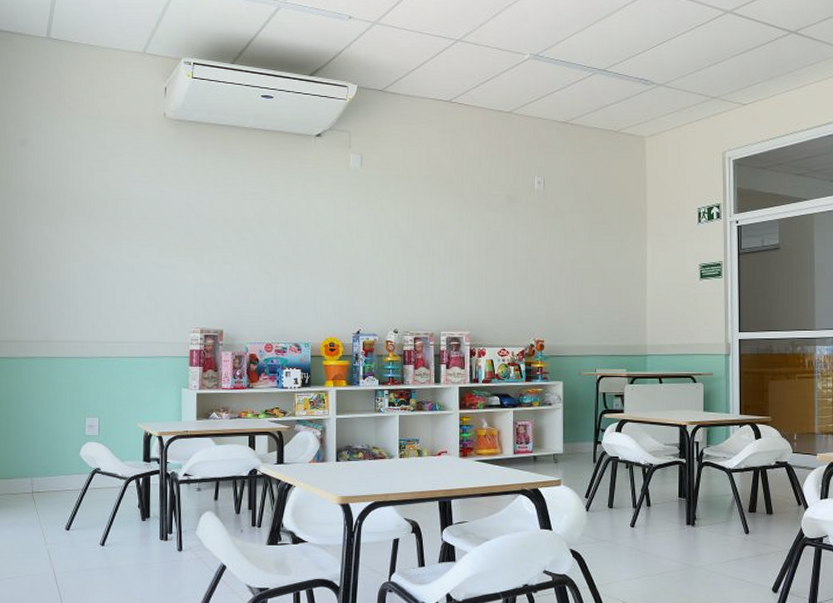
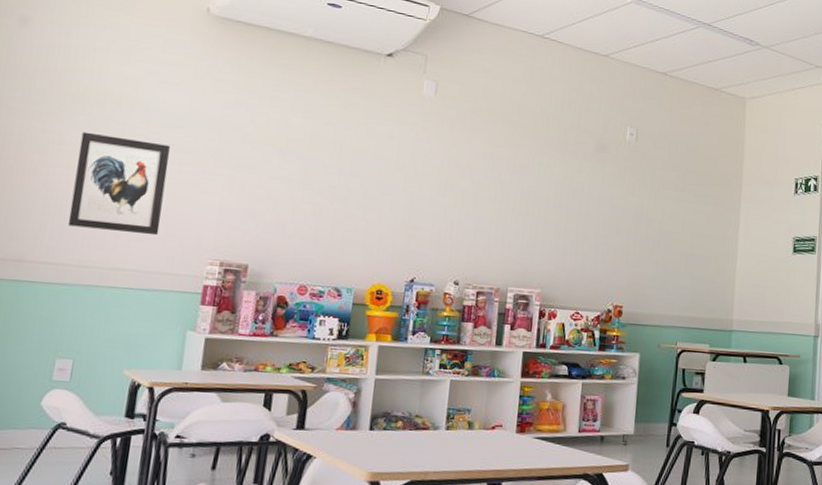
wall art: none [79,230,150,312] -> present [67,131,170,236]

